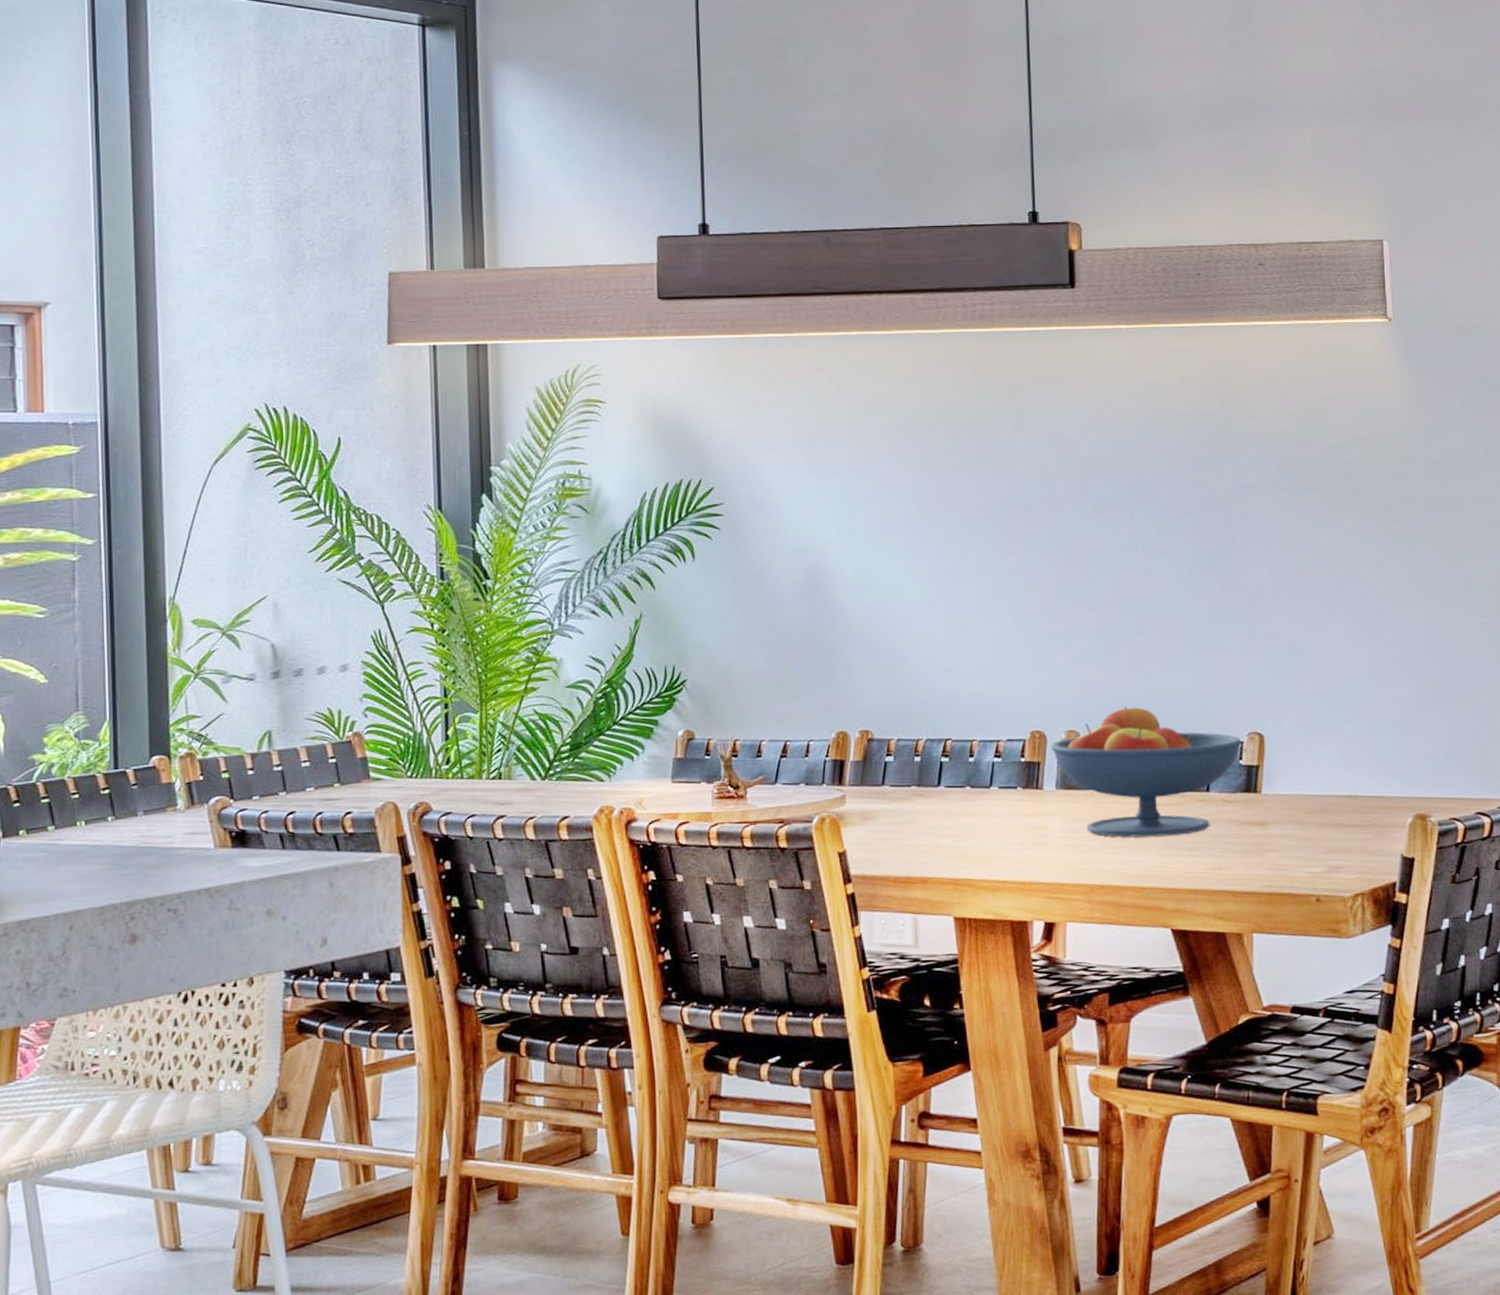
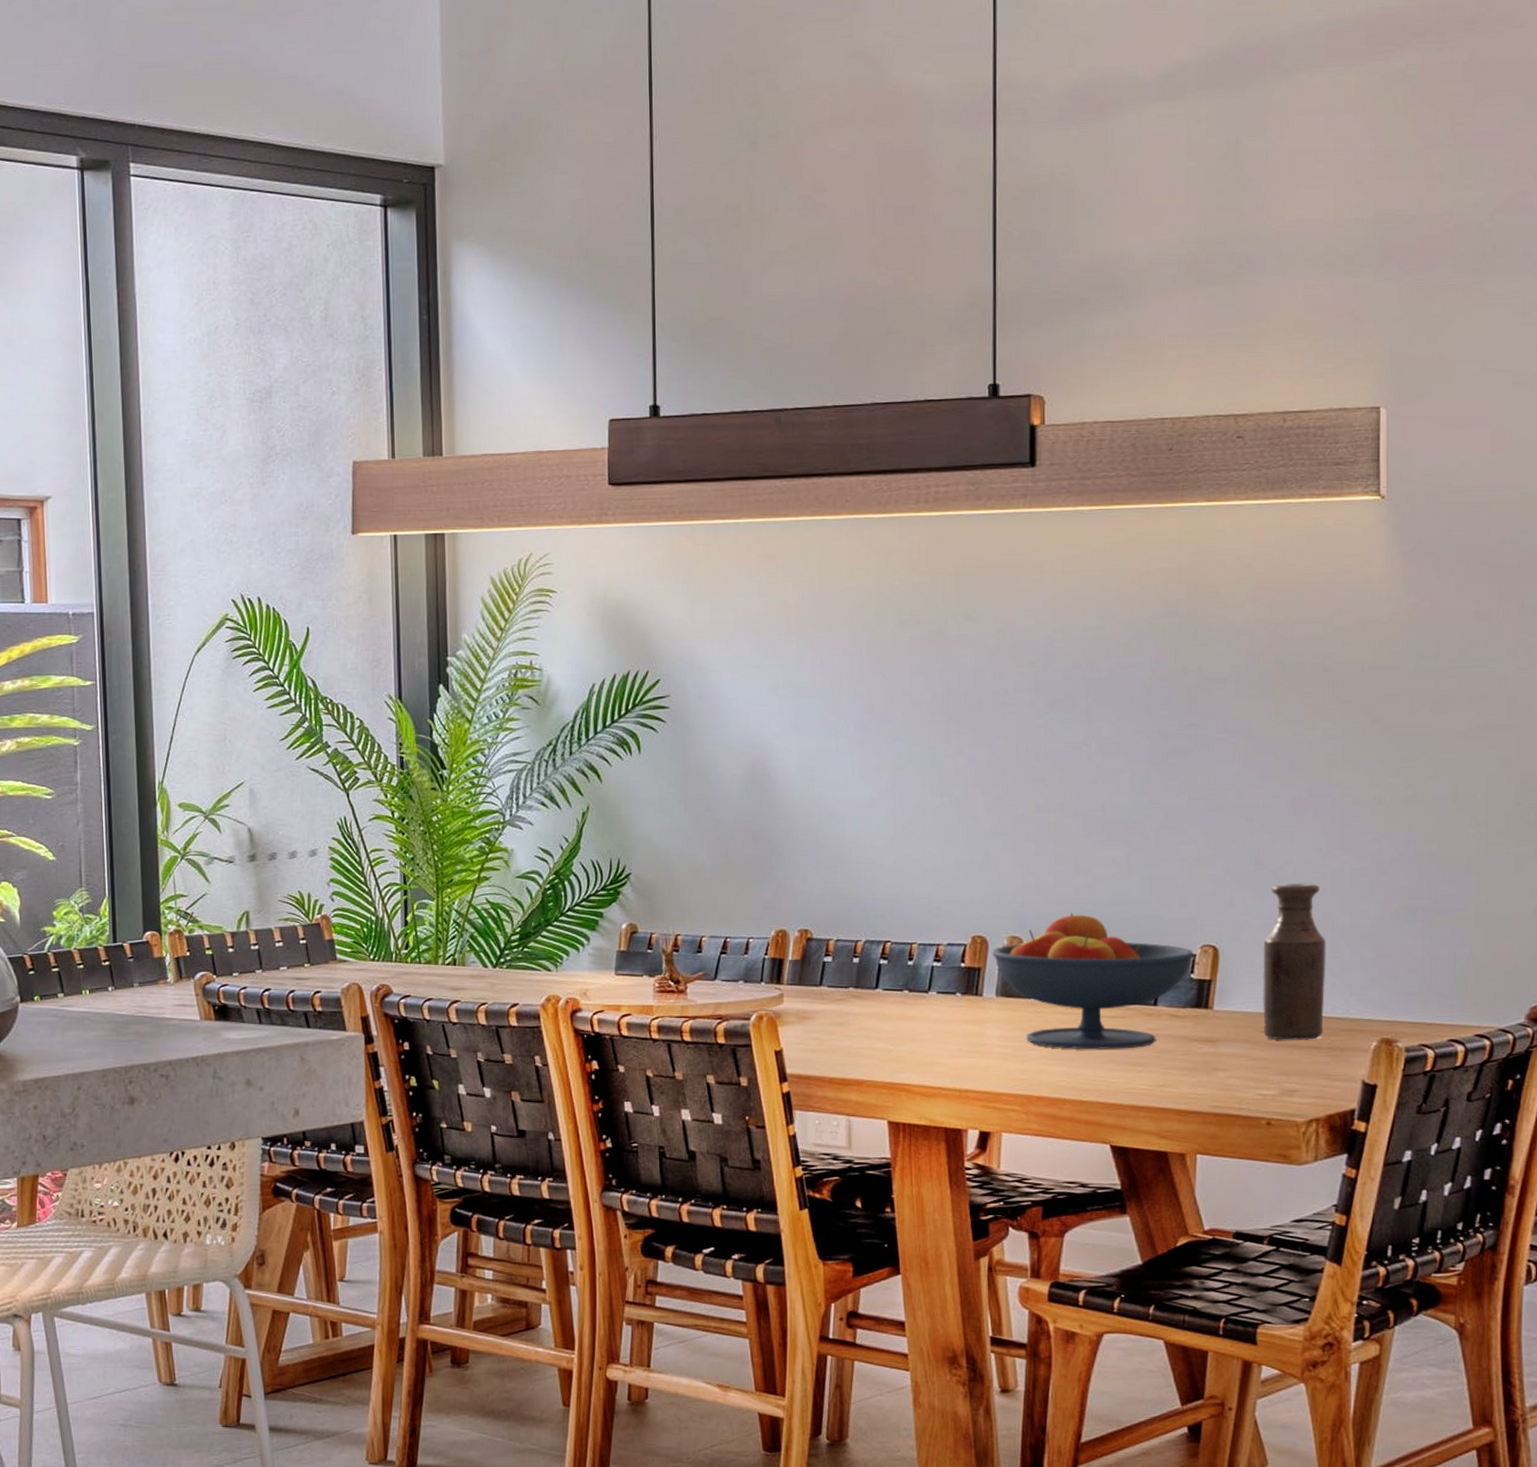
bottle: none [1305,671,1364,820] -> present [1263,883,1326,1040]

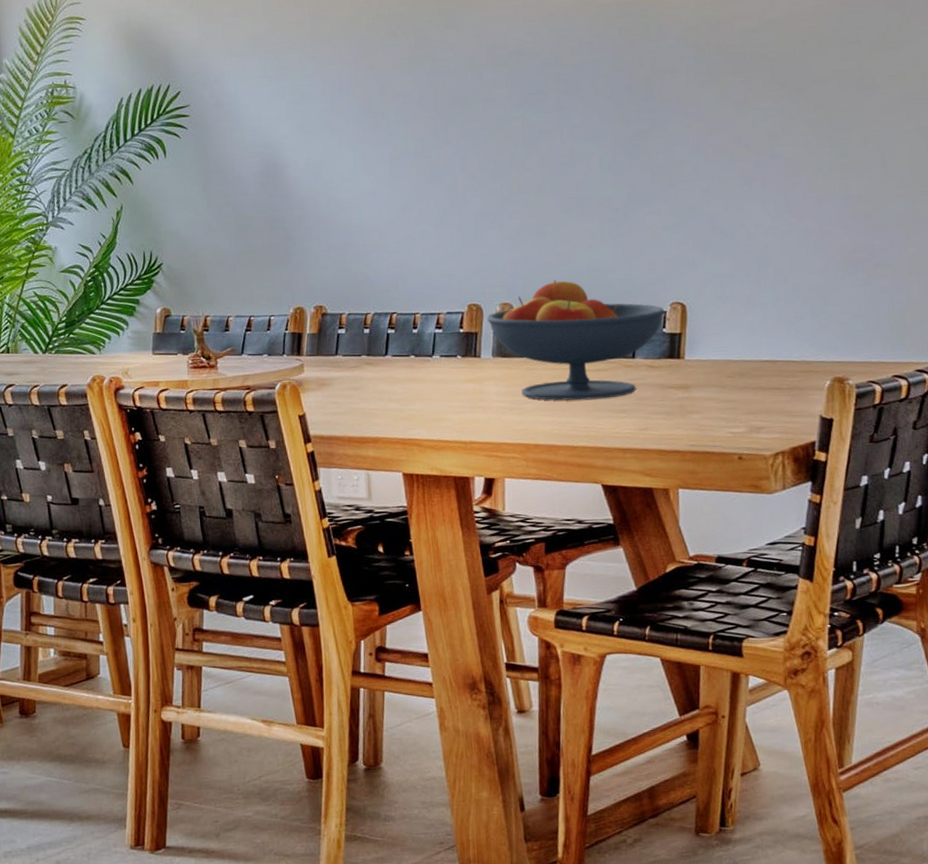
bottle: present [1263,883,1326,1040] -> none [725,243,783,384]

